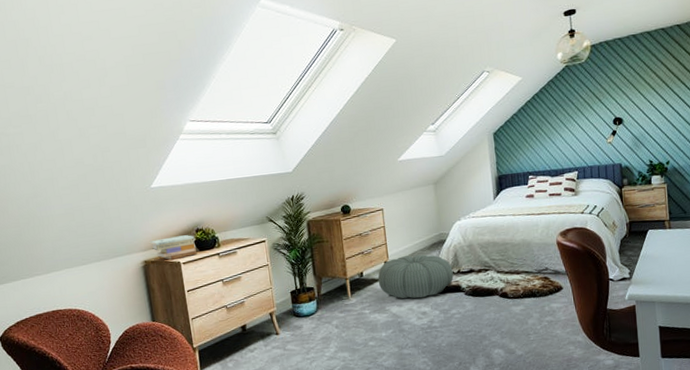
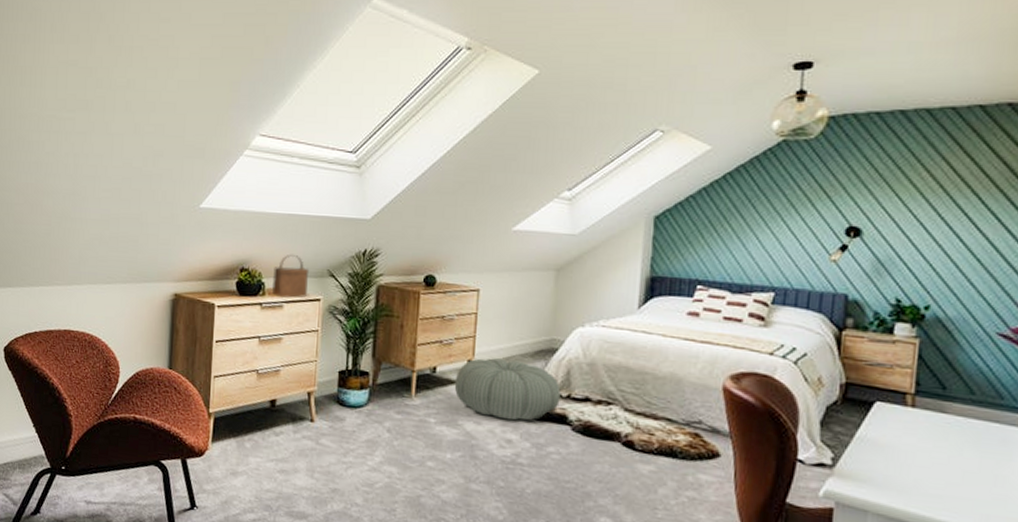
books: present [149,235,198,261] -> none [184,271,237,300]
handbag: none [223,210,254,246] -> present [271,254,310,298]

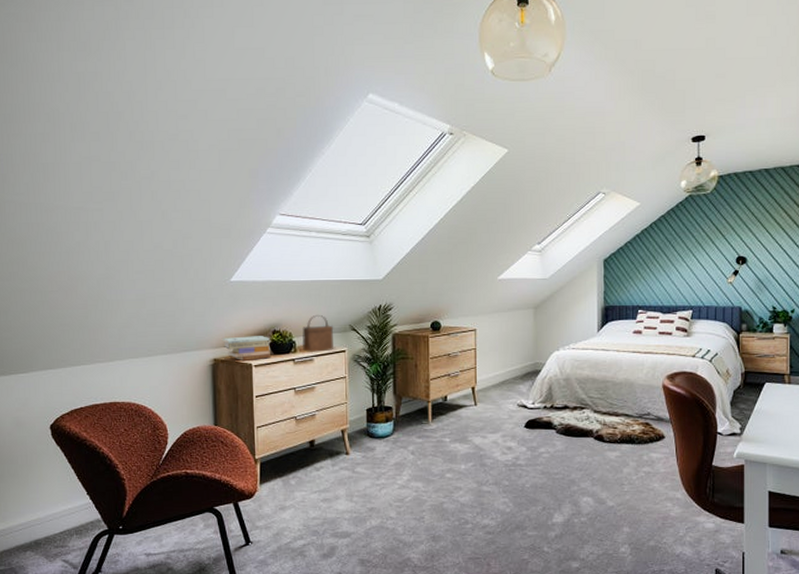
books: none [184,271,237,300] -> present [221,336,272,362]
pouf: present [454,358,561,421] -> none [462,383,546,431]

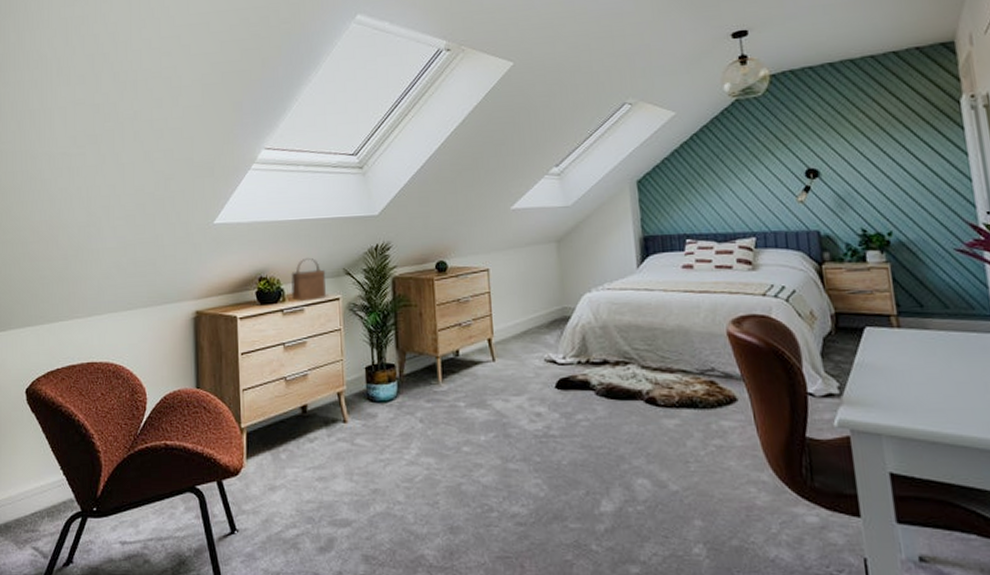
books: present [221,336,272,362] -> none [204,284,258,314]

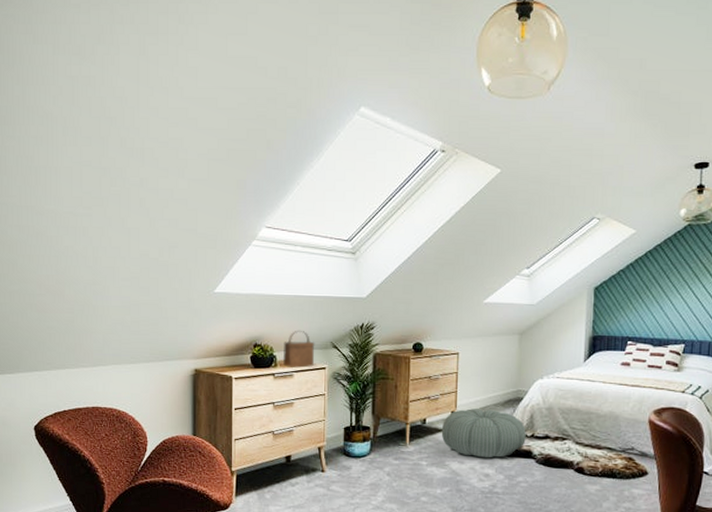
pouf: none [478,333,580,393] -> present [441,408,526,458]

